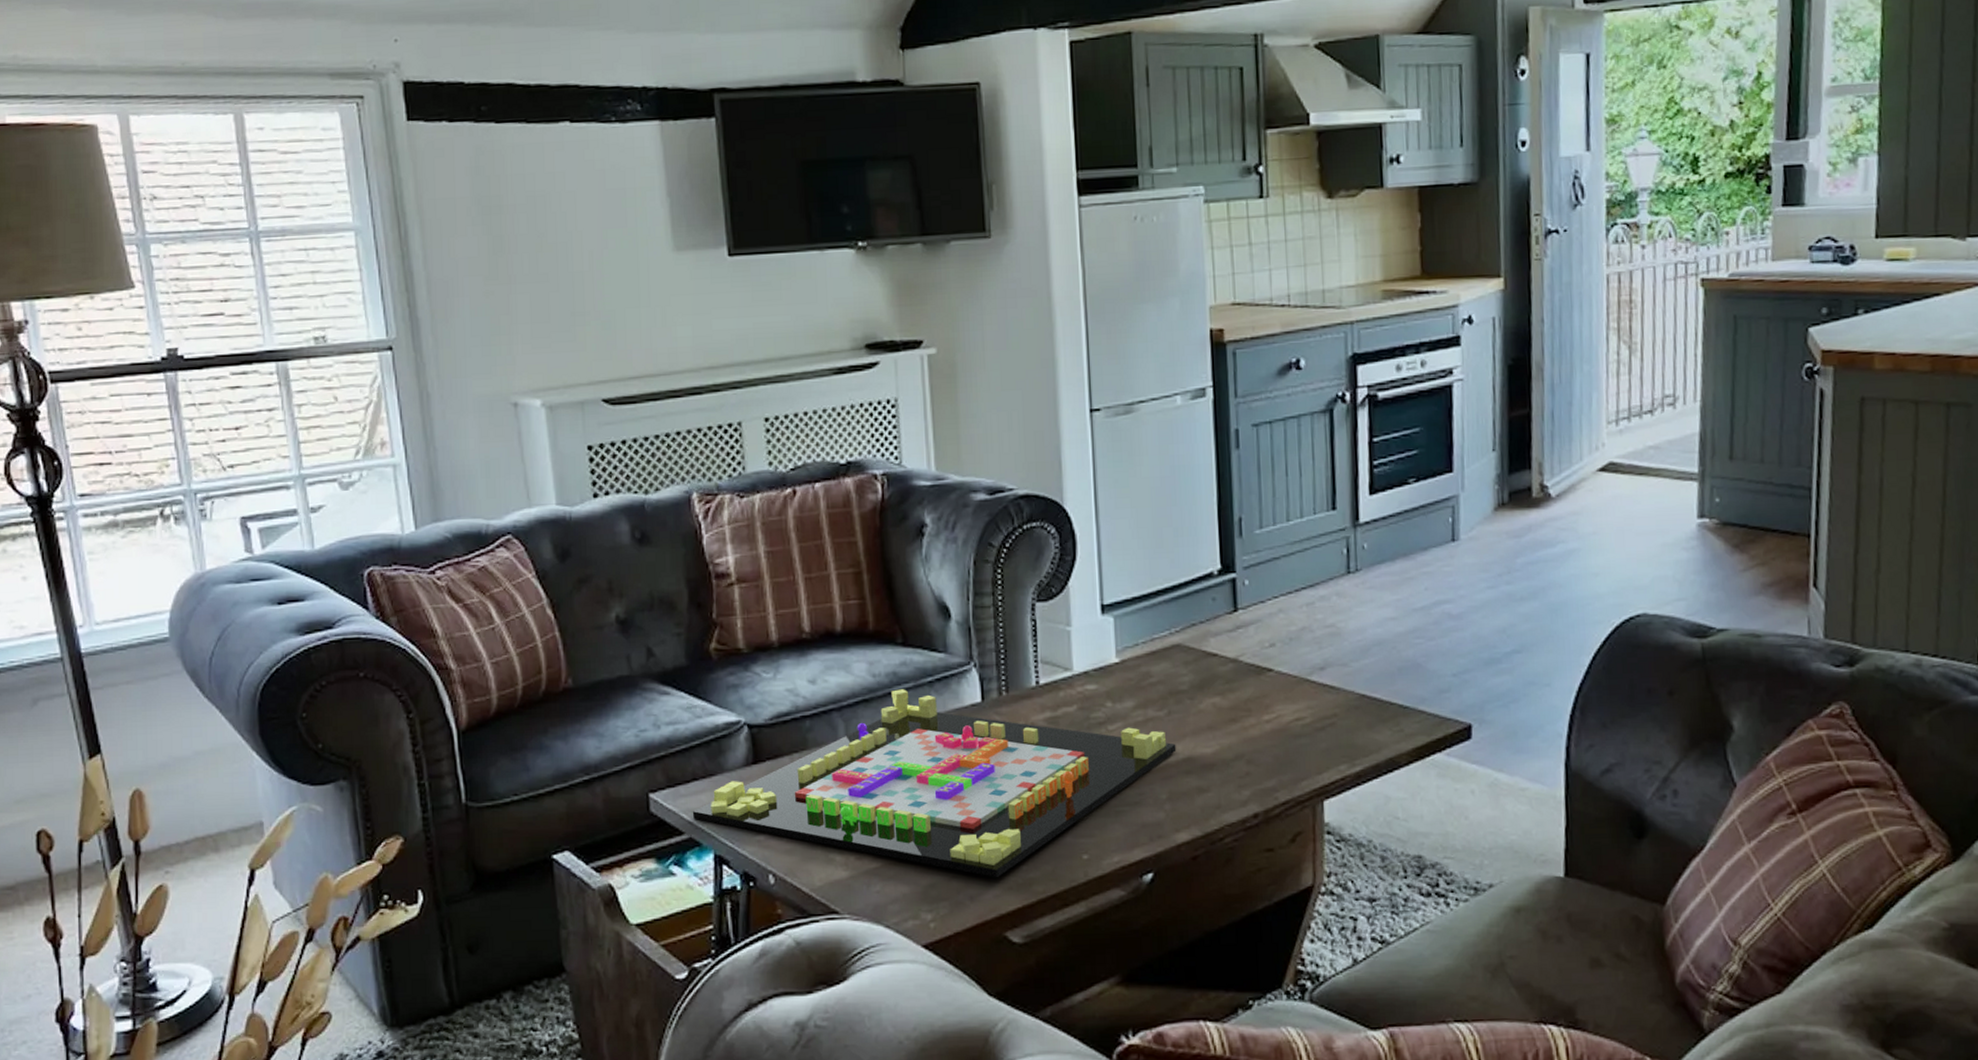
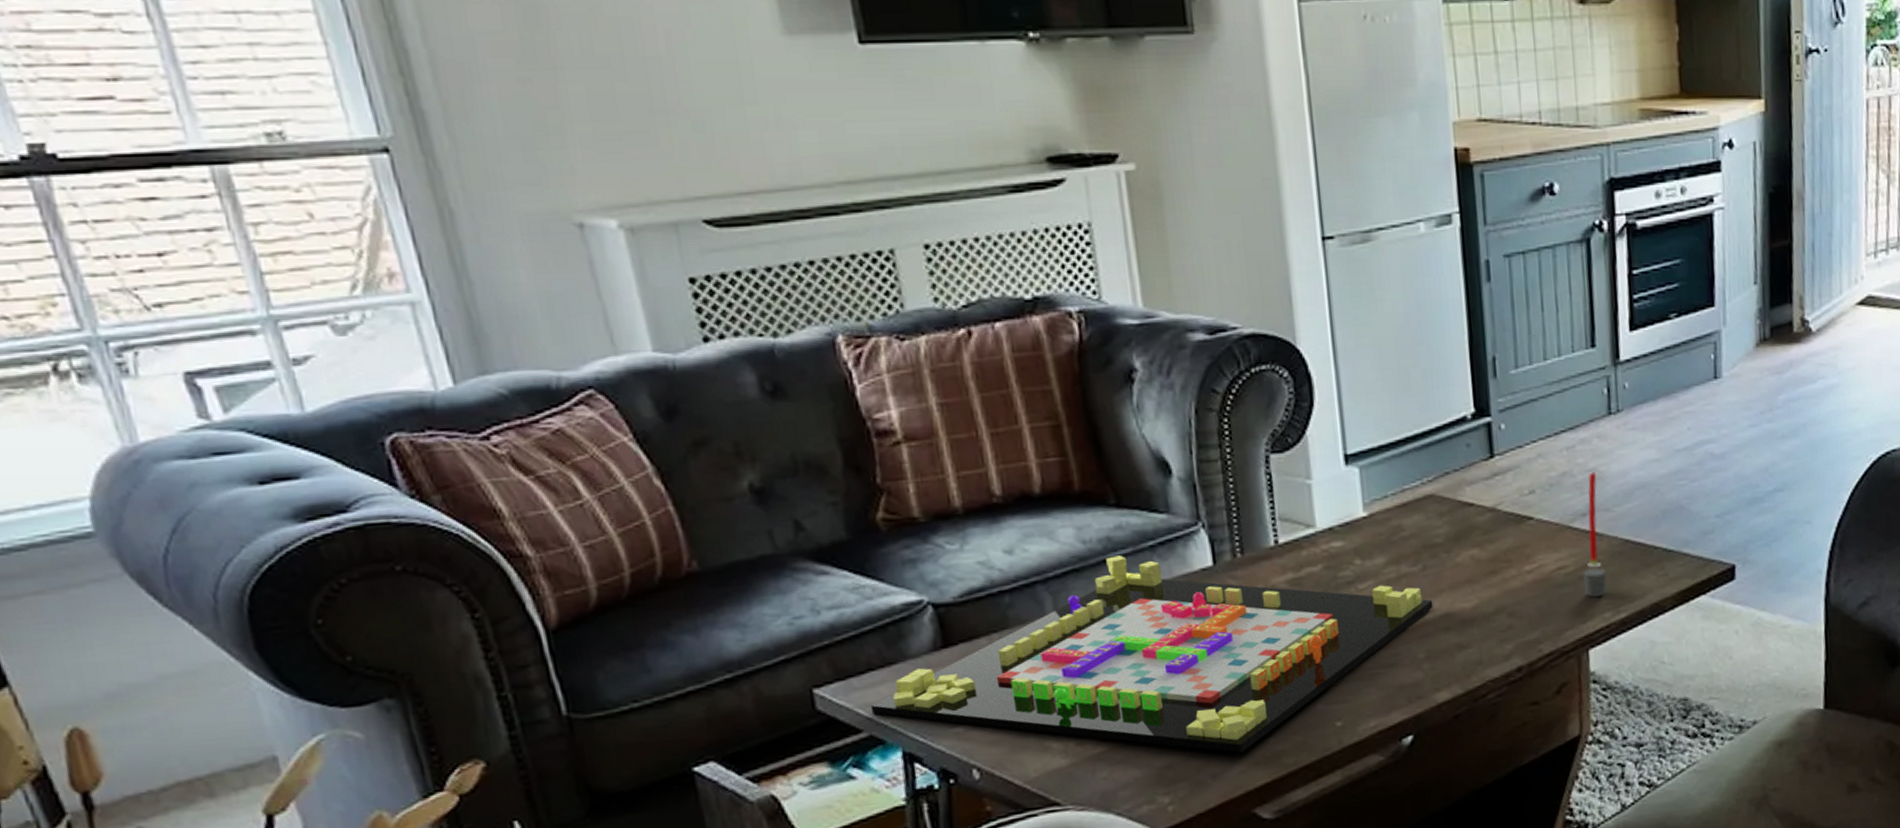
candle: none [1319,628,1343,750] -> present [1582,472,1607,597]

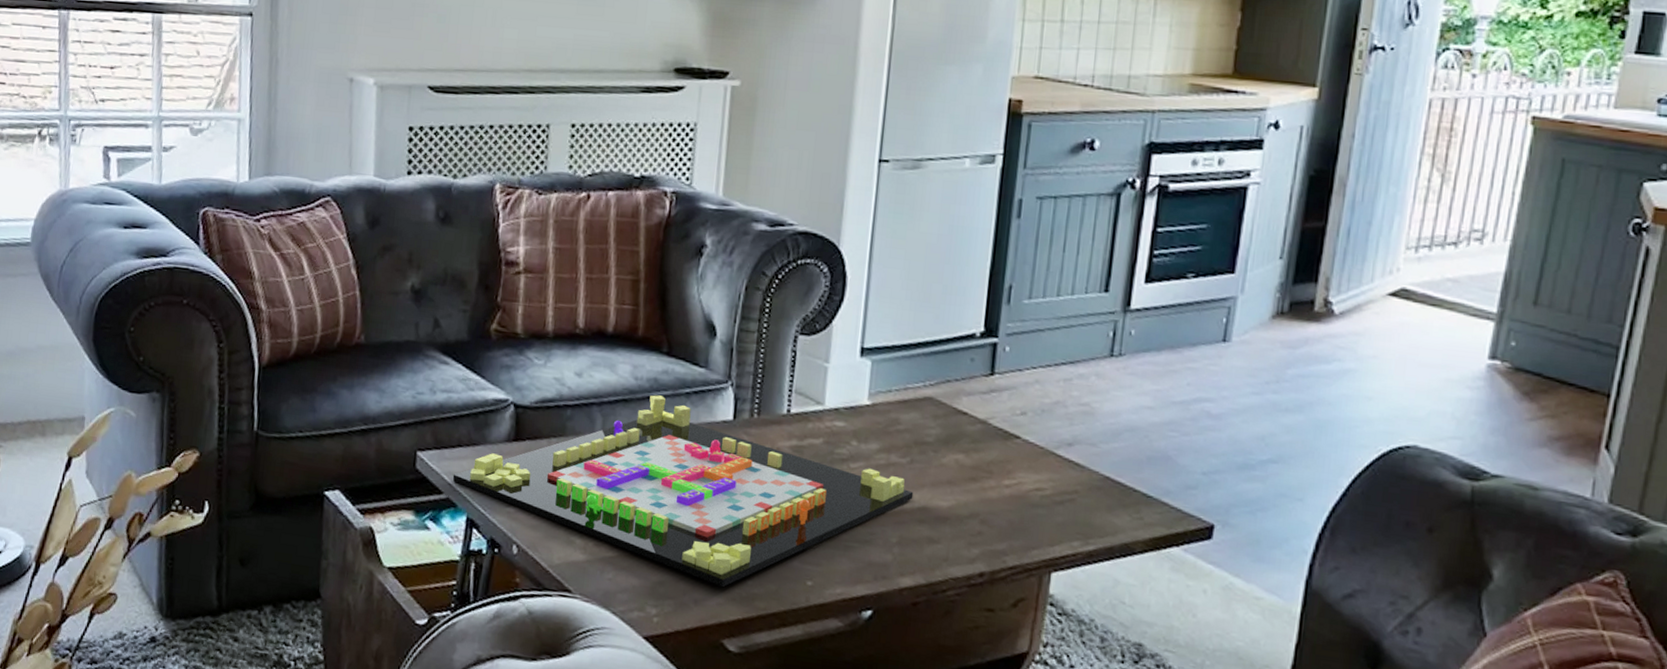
candle: present [1582,472,1607,597] -> none [1057,406,1088,526]

